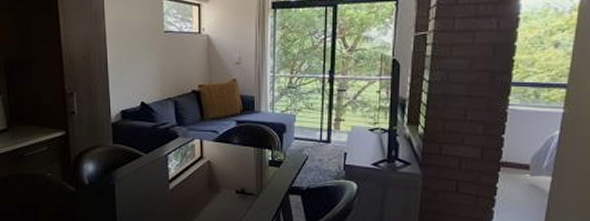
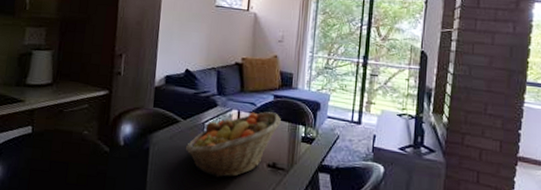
fruit basket: none [150,138,246,208] -> present [185,112,281,178]

